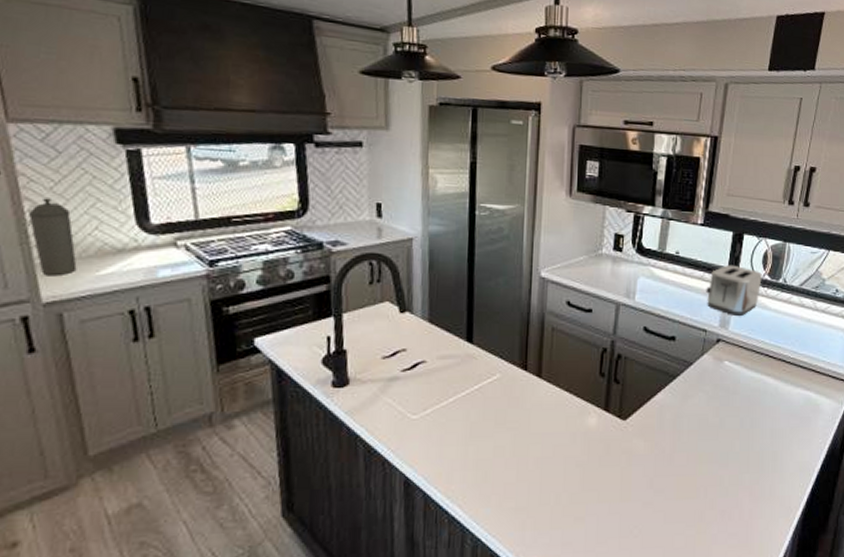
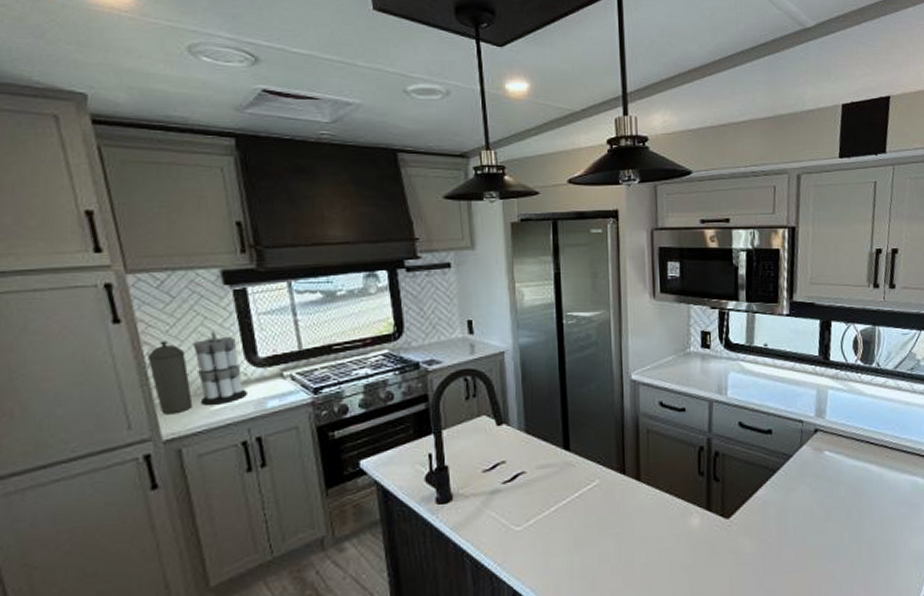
spice rack: none [79,192,137,270] -> present [193,331,247,405]
toaster: present [706,264,762,316] -> none [798,352,855,404]

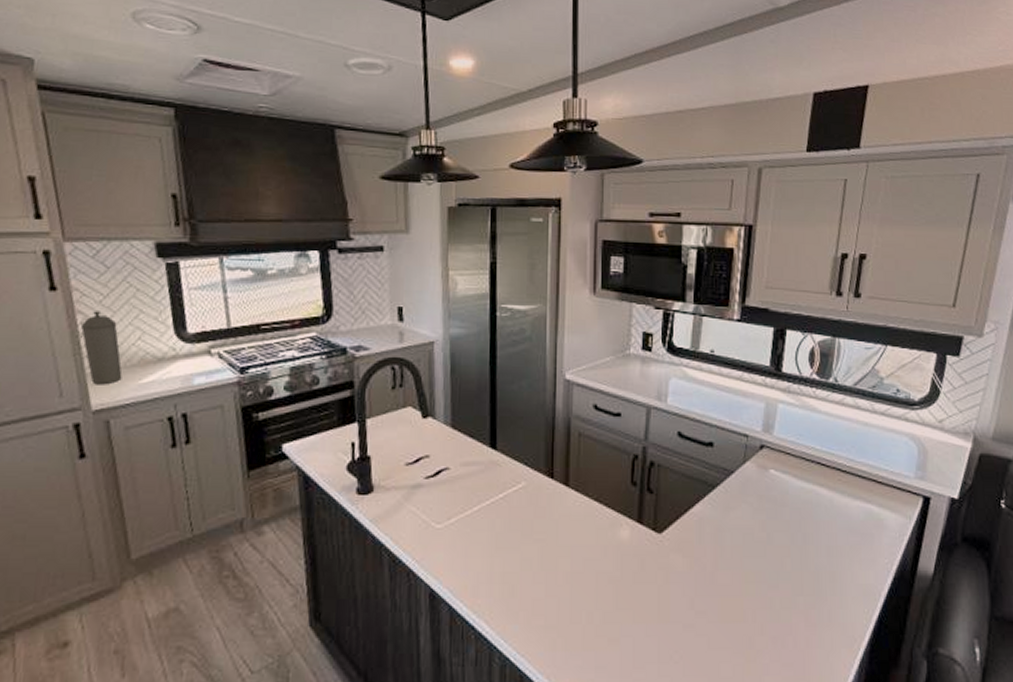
spice rack: present [193,331,247,405] -> none [124,304,175,378]

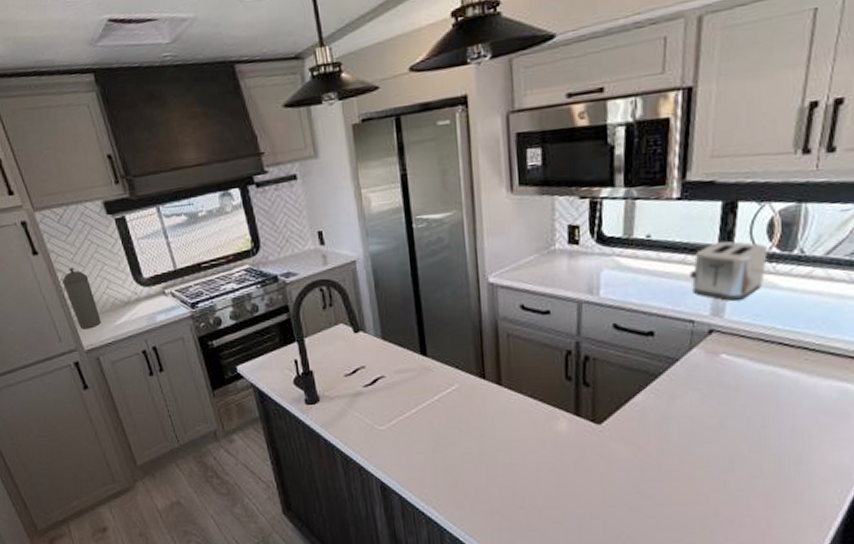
toaster: none [746,363,809,419] -> present [690,240,768,301]

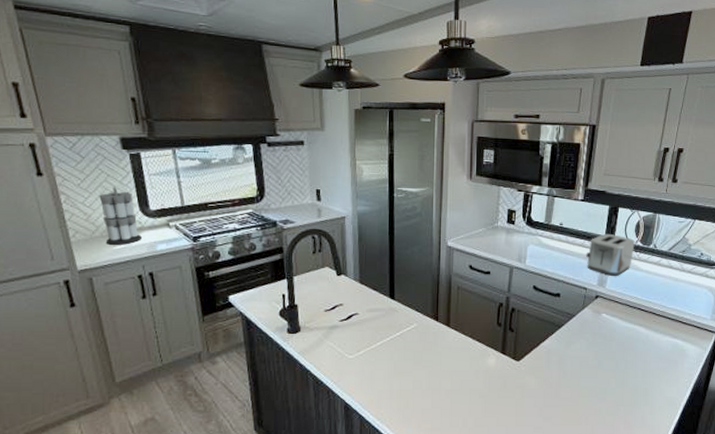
canister: present [62,267,101,330] -> none [64,192,100,251]
spice rack: none [92,257,140,321] -> present [99,187,141,245]

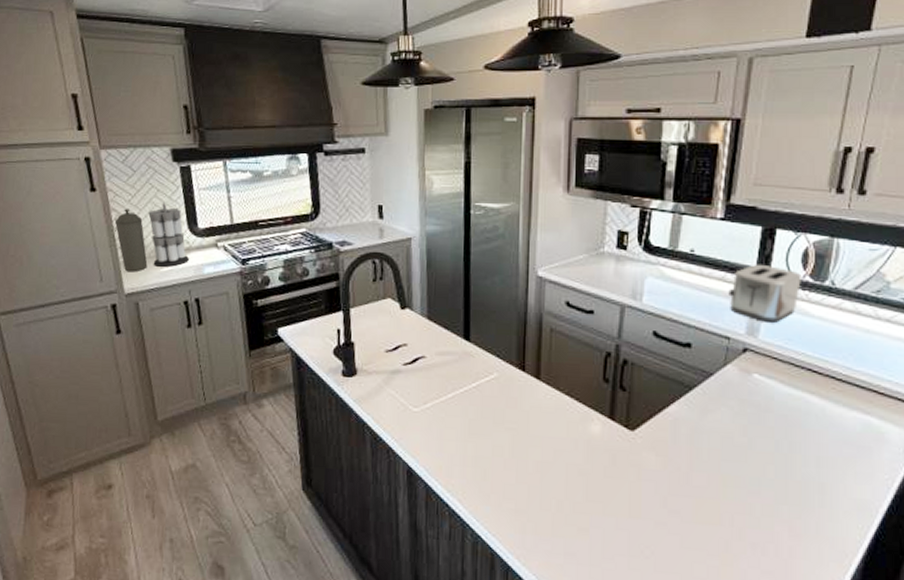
canister: none [64,192,100,251] -> present [114,209,148,272]

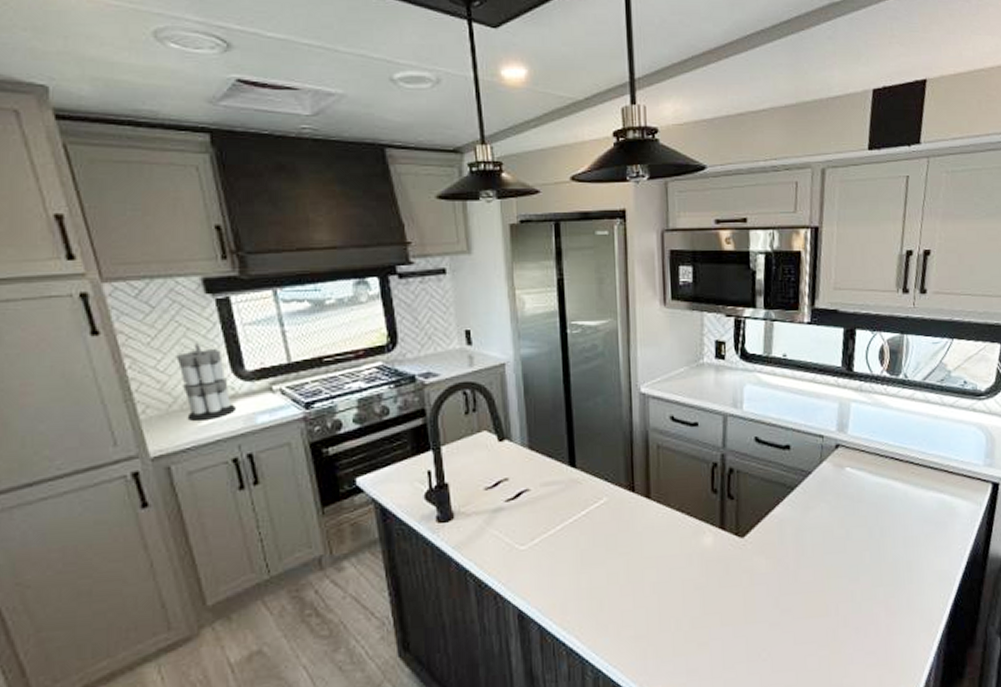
canister: present [114,209,148,272] -> none [129,353,180,431]
toaster: present [728,264,801,323] -> none [819,363,880,418]

